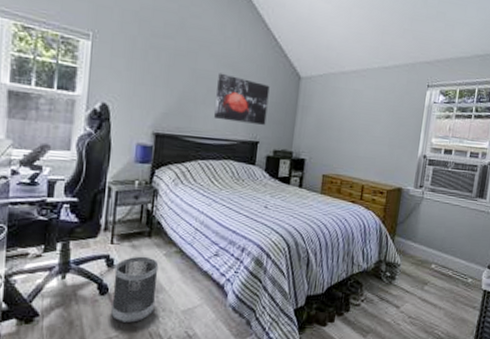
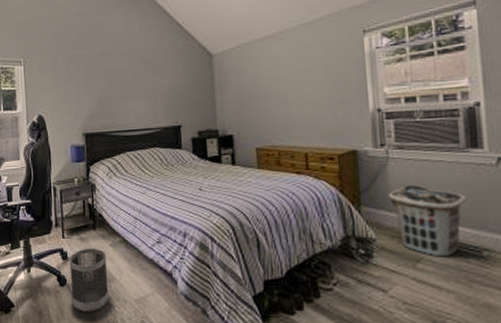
wall art: present [214,73,270,125] -> none [132,68,185,112]
clothes hamper: none [416,222,467,282] -> present [388,184,466,257]

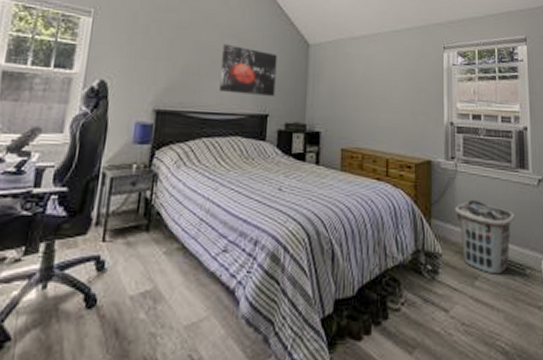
wastebasket: present [69,248,110,312] -> none [98,255,158,345]
wall art: none [132,68,185,112] -> present [220,43,277,96]

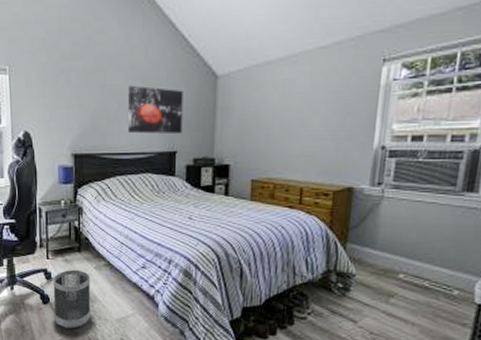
wastebasket: none [98,255,158,345] -> present [53,269,91,329]
clothes hamper: present [454,199,515,275] -> none [375,224,450,294]

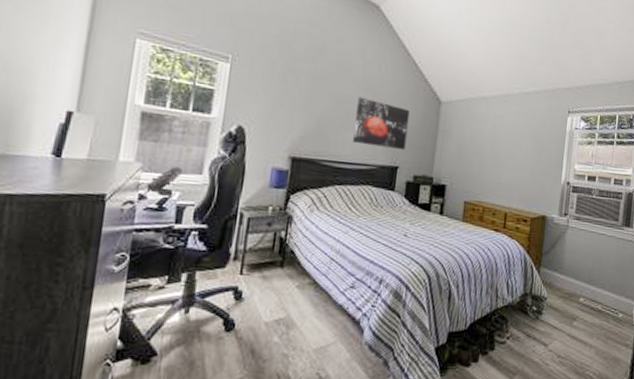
wastebasket: present [53,269,91,329] -> none [236,288,291,363]

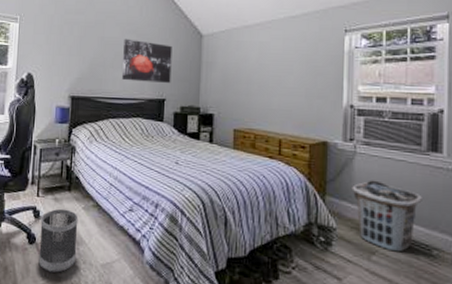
wastebasket: none [236,288,291,363] -> present [38,208,79,273]
clothes hamper: none [562,252,616,317] -> present [351,180,422,252]

